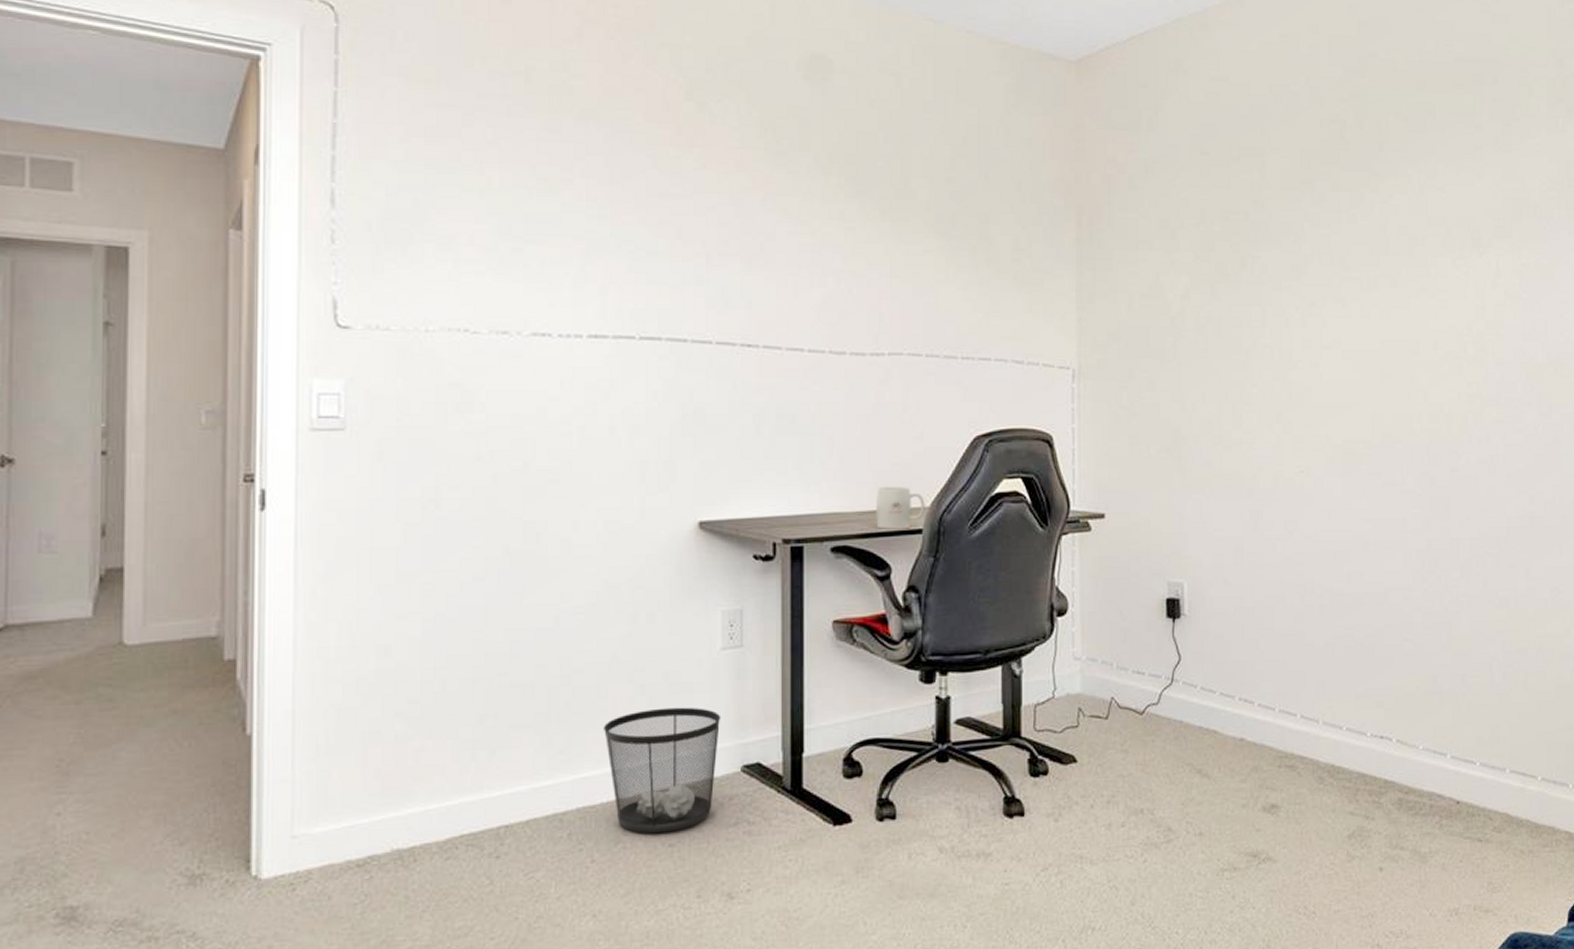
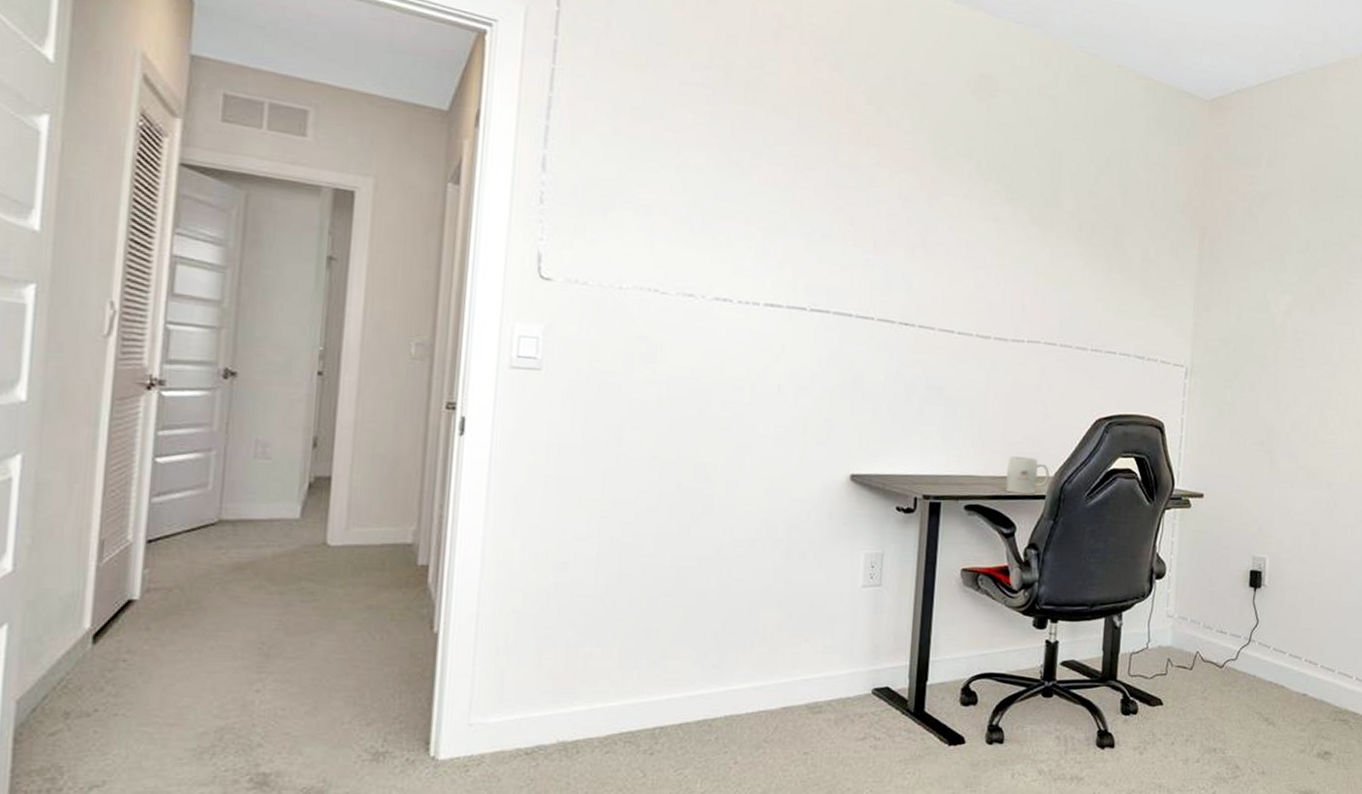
waste bin: present [604,707,721,833] -> none [753,634,858,741]

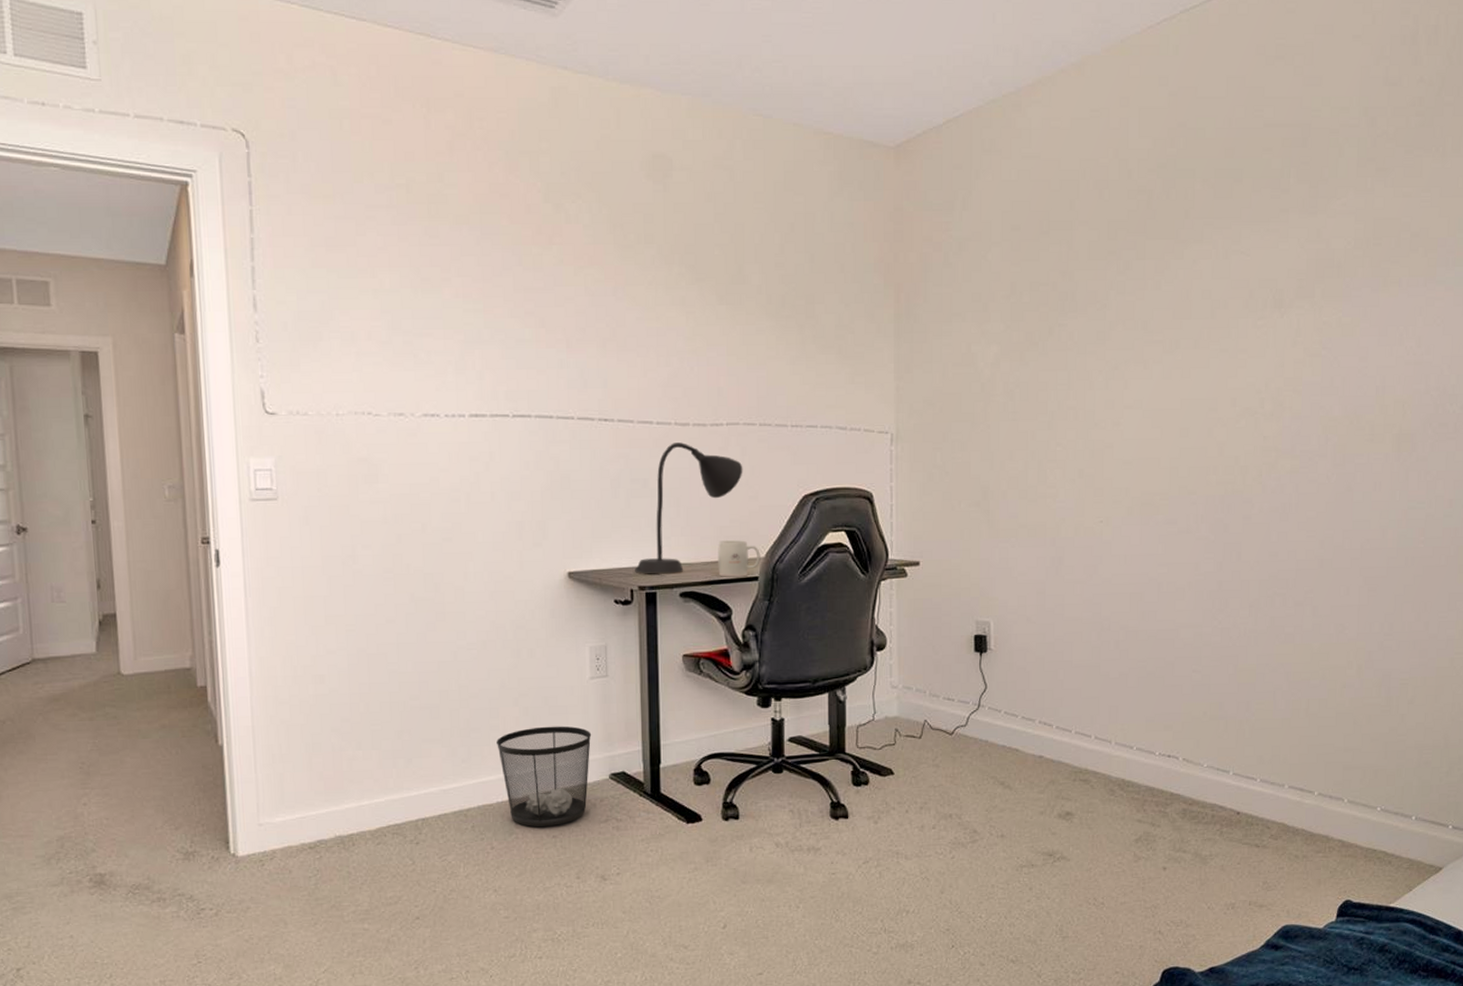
waste bin: none [753,634,858,741] -> present [497,726,592,827]
desk lamp: none [921,354,1040,485] -> present [635,442,743,574]

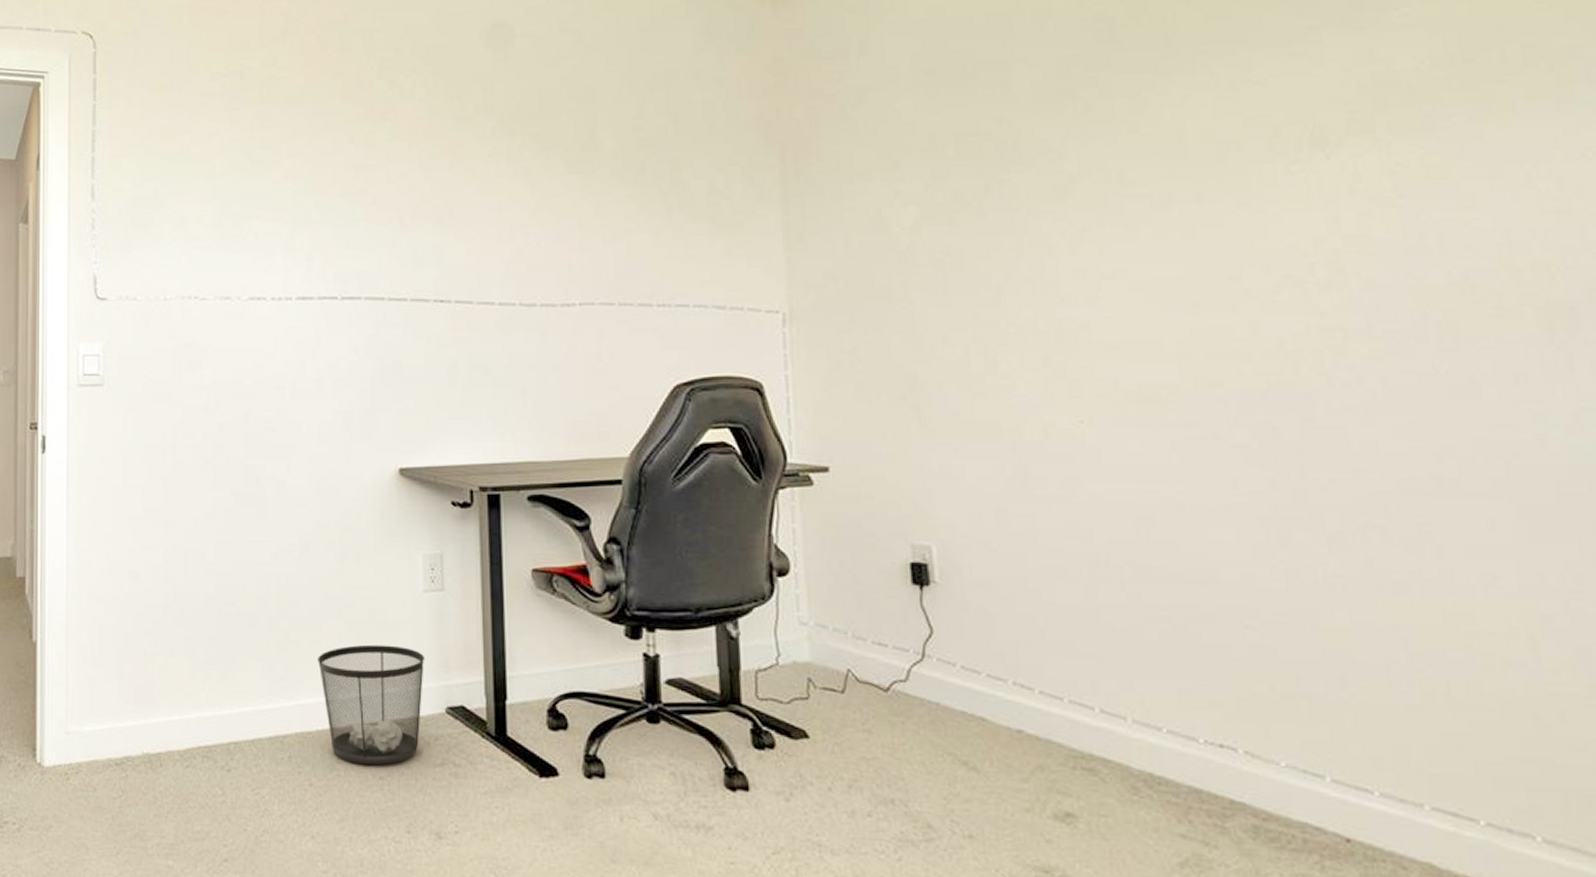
desk lamp: present [635,442,743,574] -> none [475,325,601,473]
mug: present [718,540,761,577] -> none [572,436,624,479]

